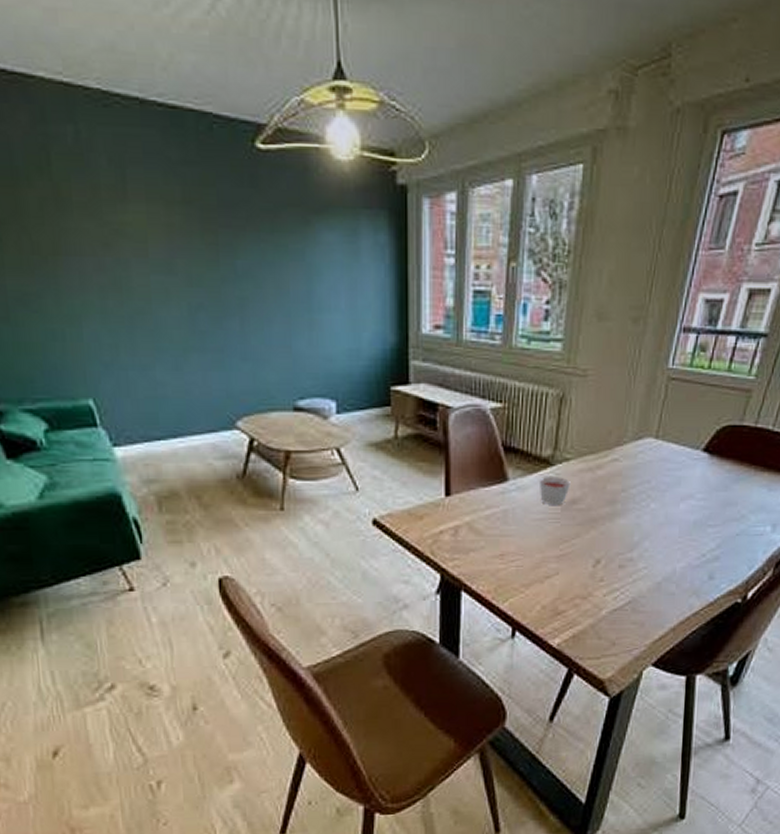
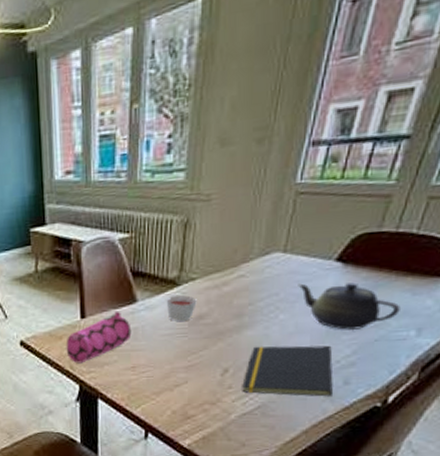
pencil case: none [427,490,501,549] -> present [66,311,132,364]
notepad: none [613,536,699,592] -> present [242,345,333,397]
teapot: none [668,472,758,524] -> present [298,282,401,331]

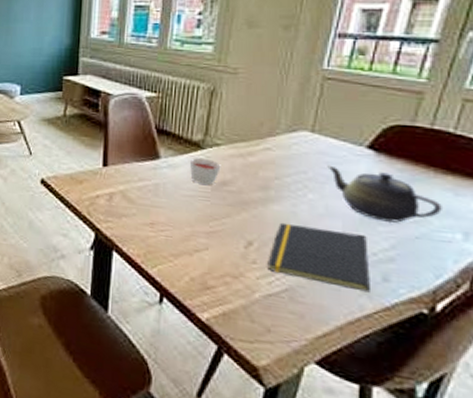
pencil case: present [66,311,132,364] -> none [85,164,153,211]

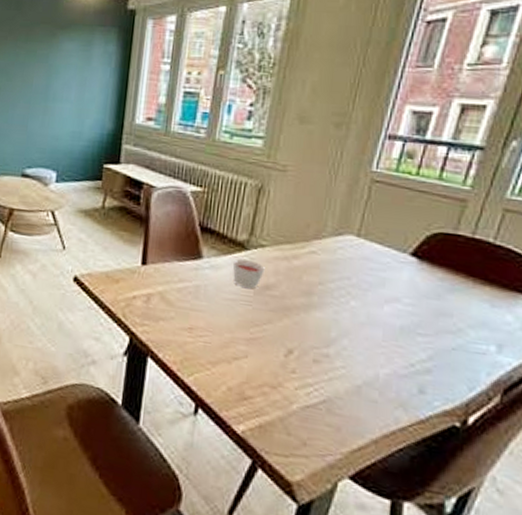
notepad: present [267,222,370,293] -> none [306,330,407,405]
teapot: present [327,165,442,224] -> none [371,271,479,334]

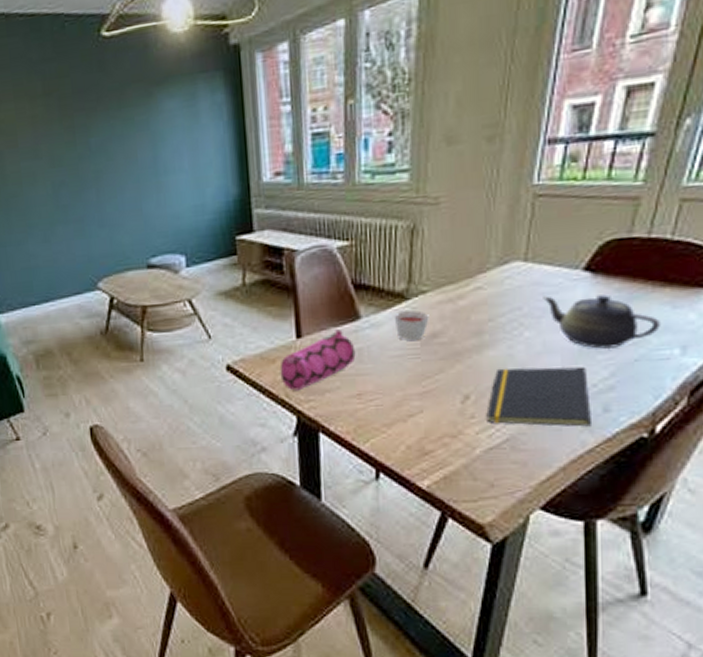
pencil case: none [121,264,194,314] -> present [279,329,356,391]
notepad: none [306,330,407,405] -> present [486,366,591,427]
teapot: none [371,271,479,334] -> present [543,294,660,350]

